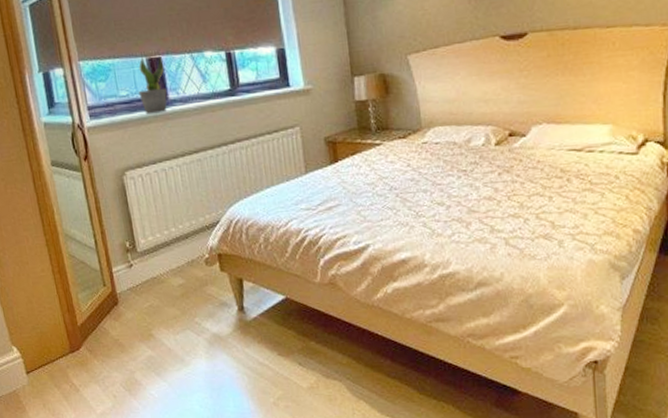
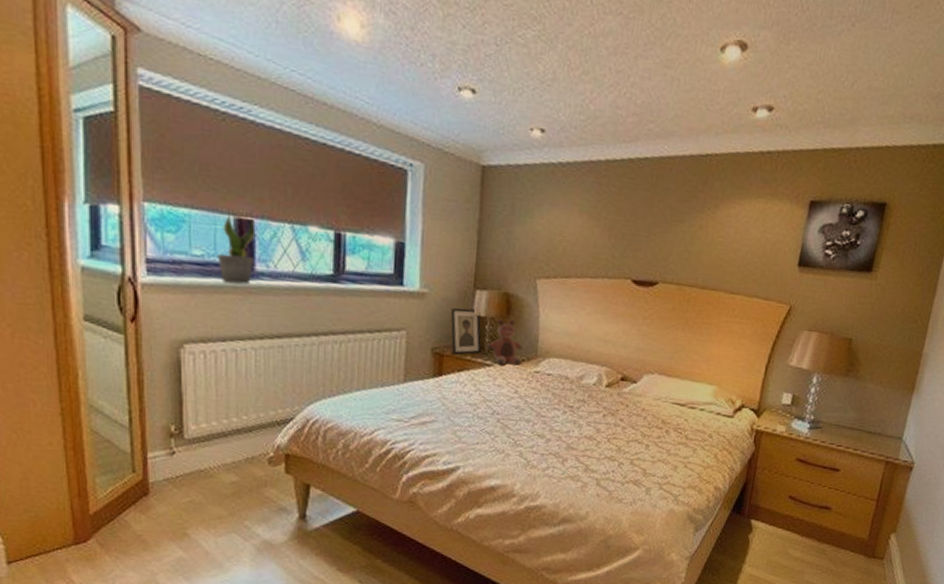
picture frame: none [335,95,370,141] -> present [450,308,482,355]
teddy bear: none [373,97,408,144] -> present [487,319,523,367]

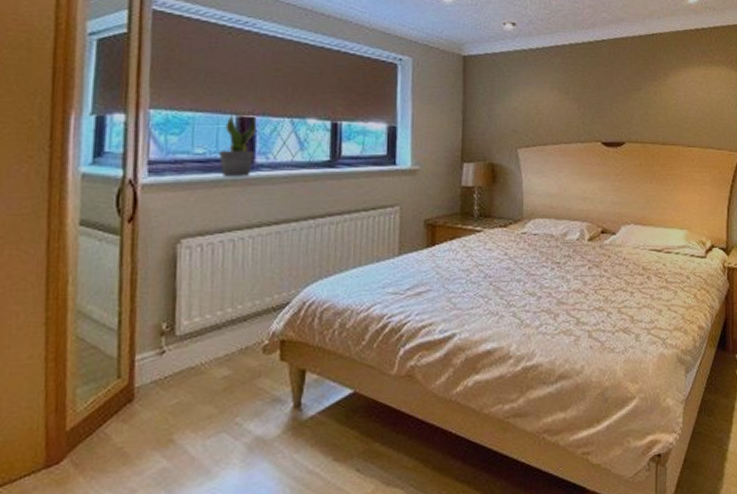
picture frame: present [450,308,482,355] -> none [441,180,472,224]
teddy bear: present [487,319,523,367] -> none [476,187,509,231]

